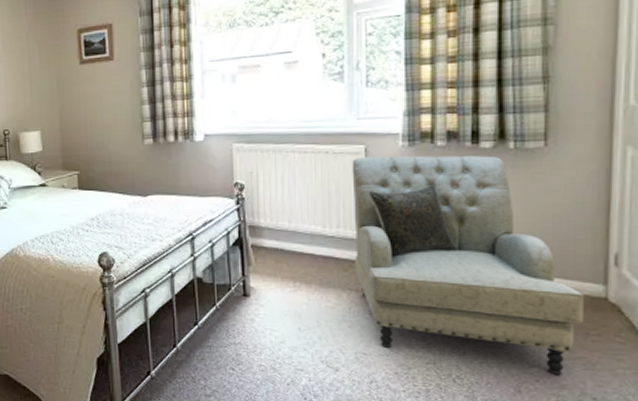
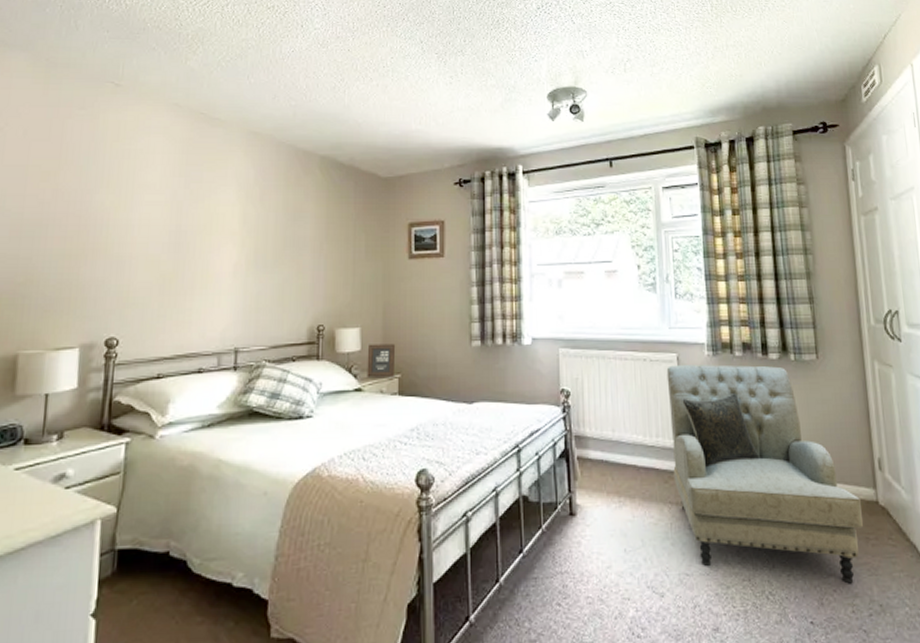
picture frame: none [48,144,74,174] -> present [367,343,396,378]

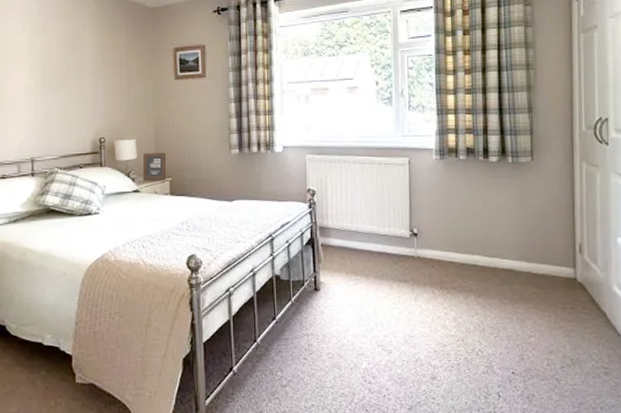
armchair: present [666,365,864,584] -> none [399,167,563,343]

